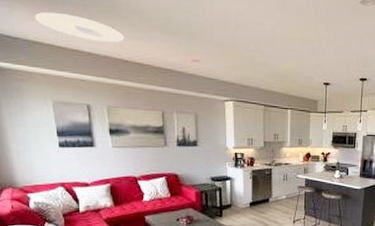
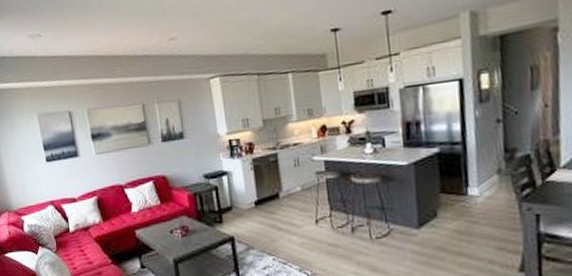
ceiling light: present [34,12,124,43] -> none [17,21,98,44]

